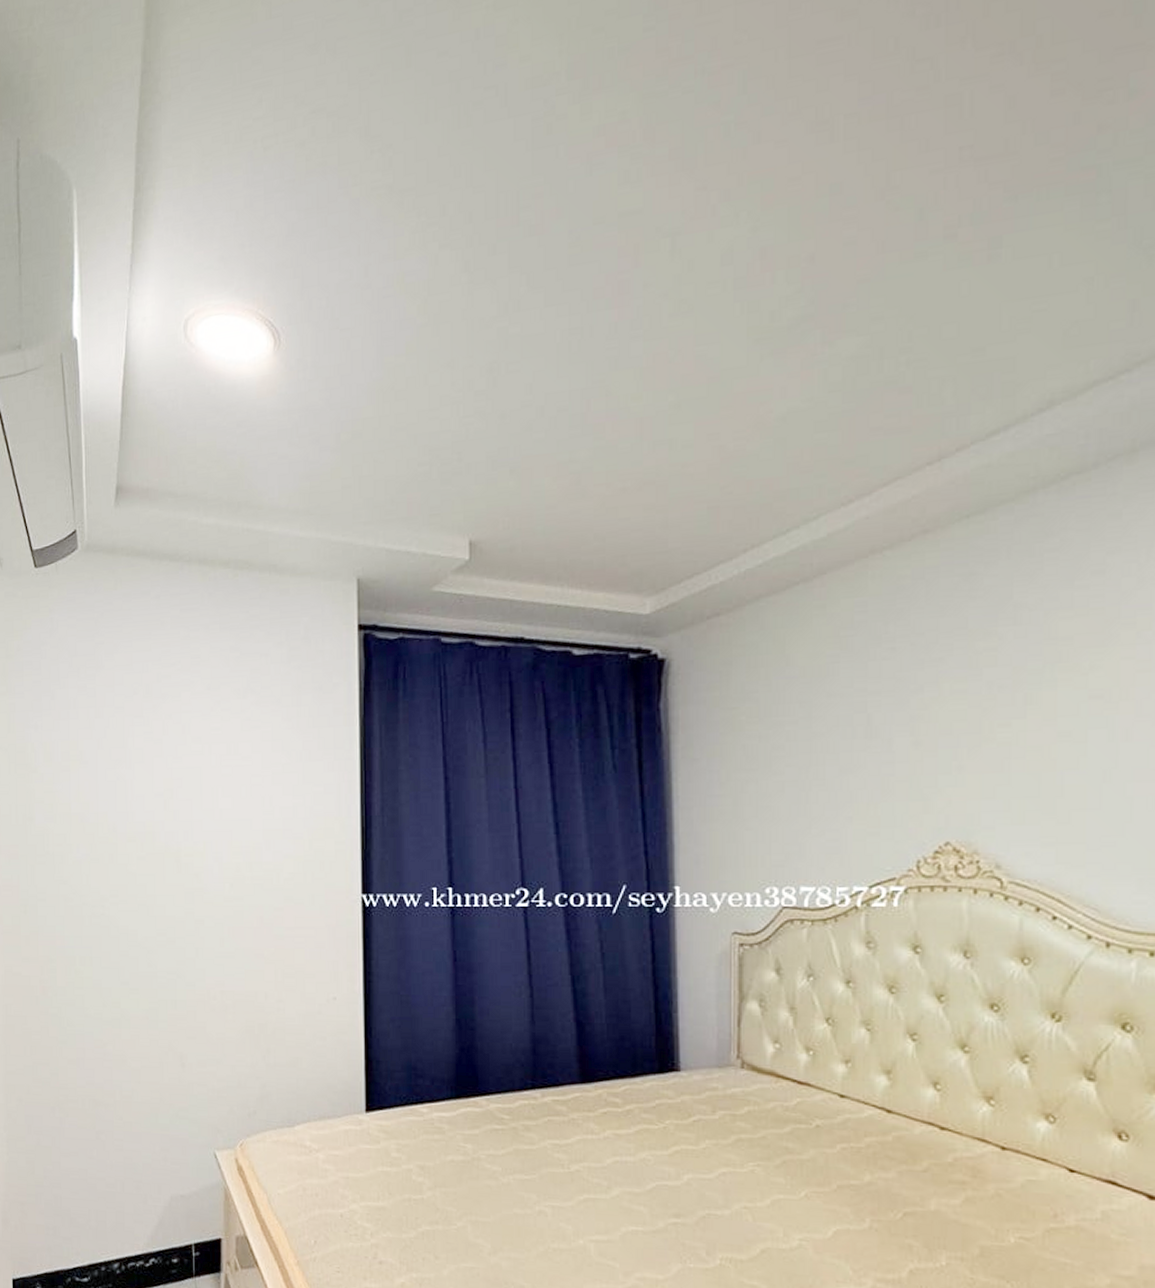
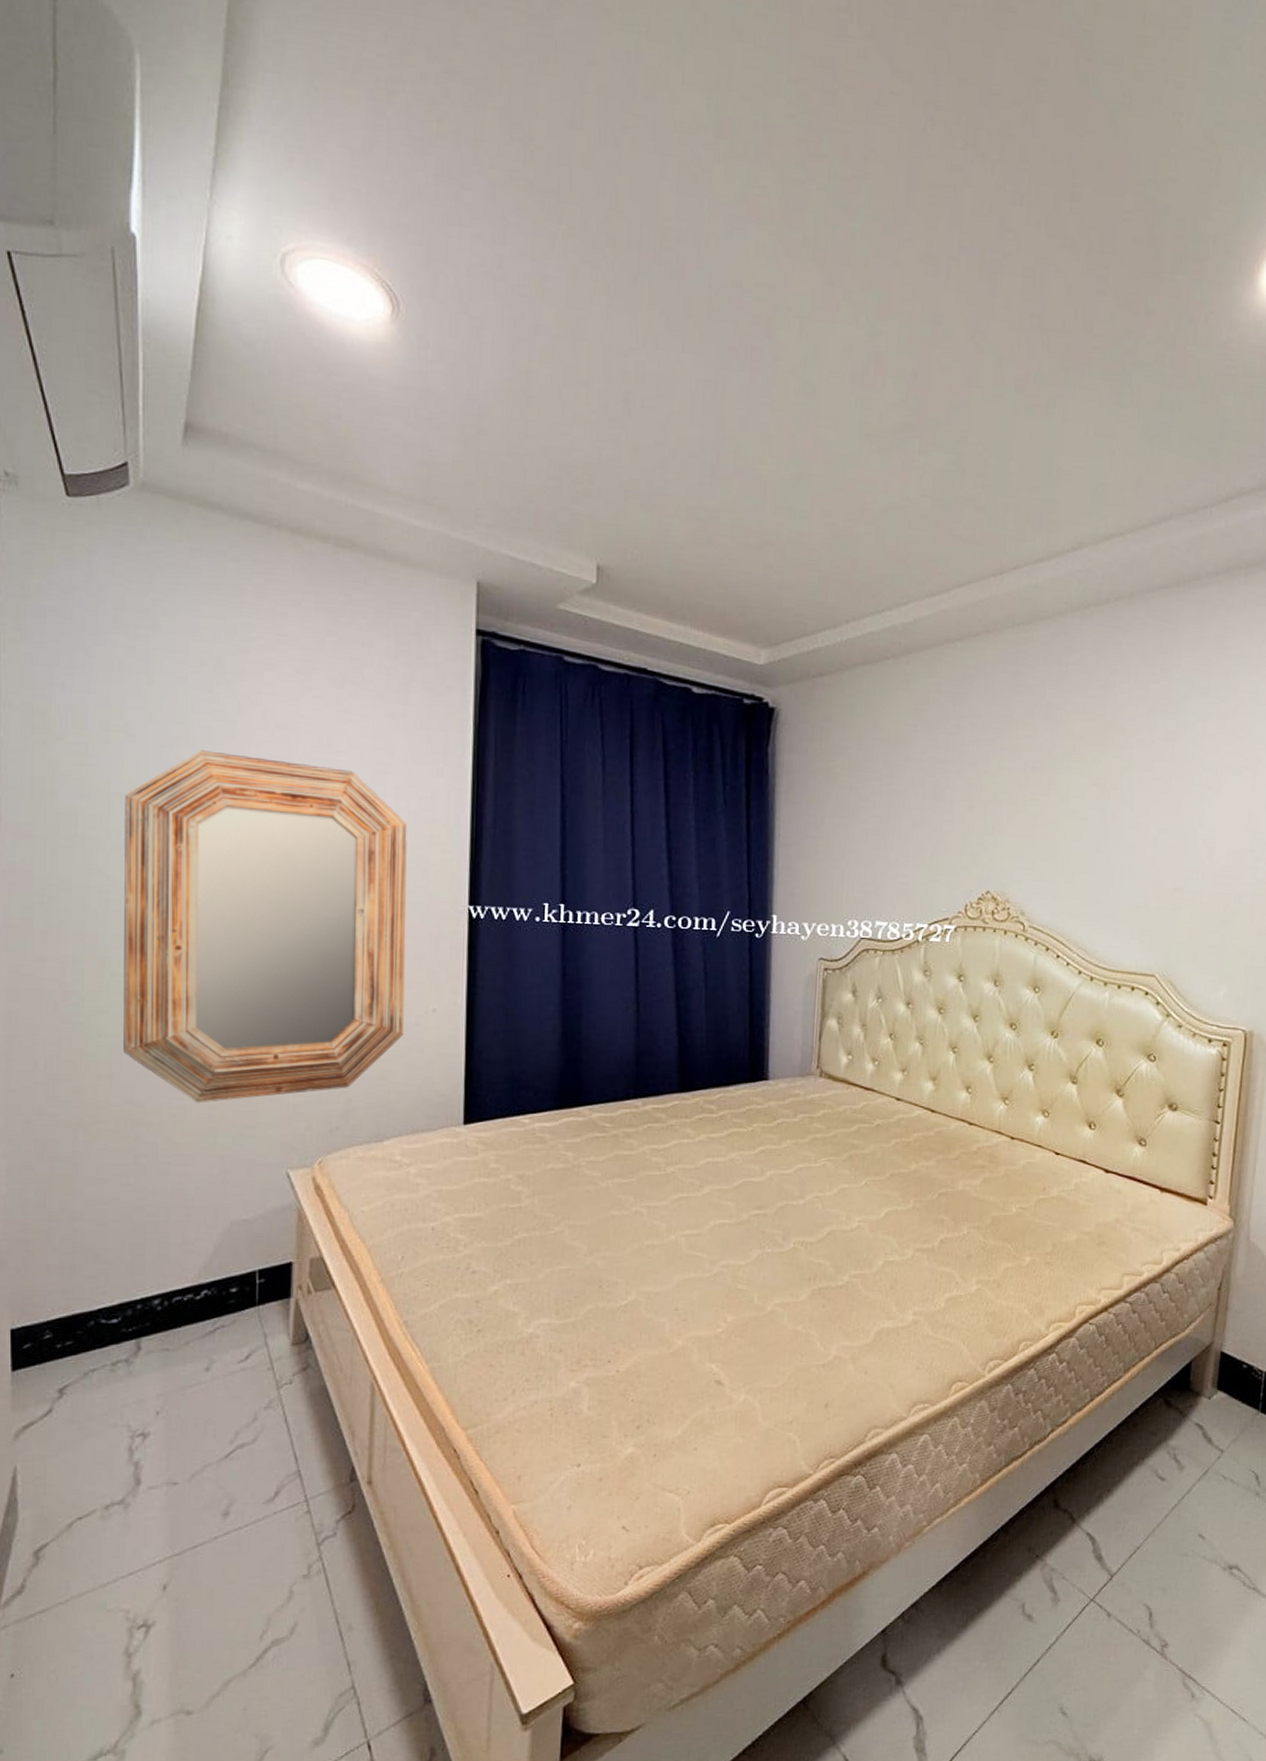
home mirror: none [81,769,308,1086] -> present [124,750,407,1103]

